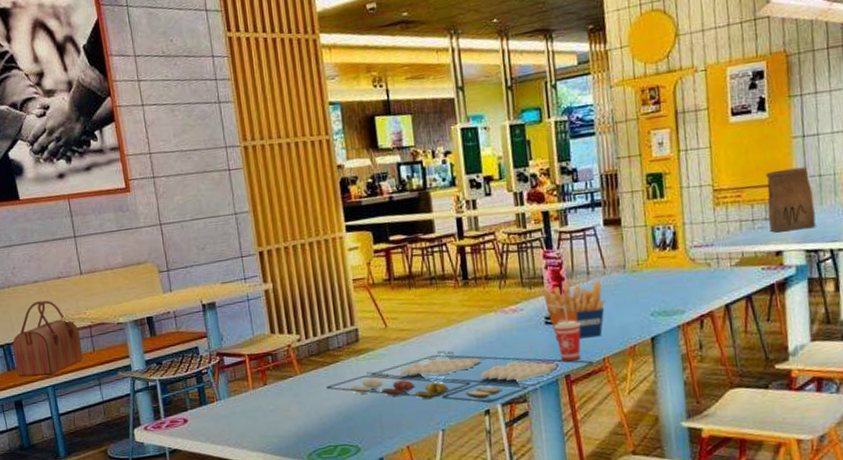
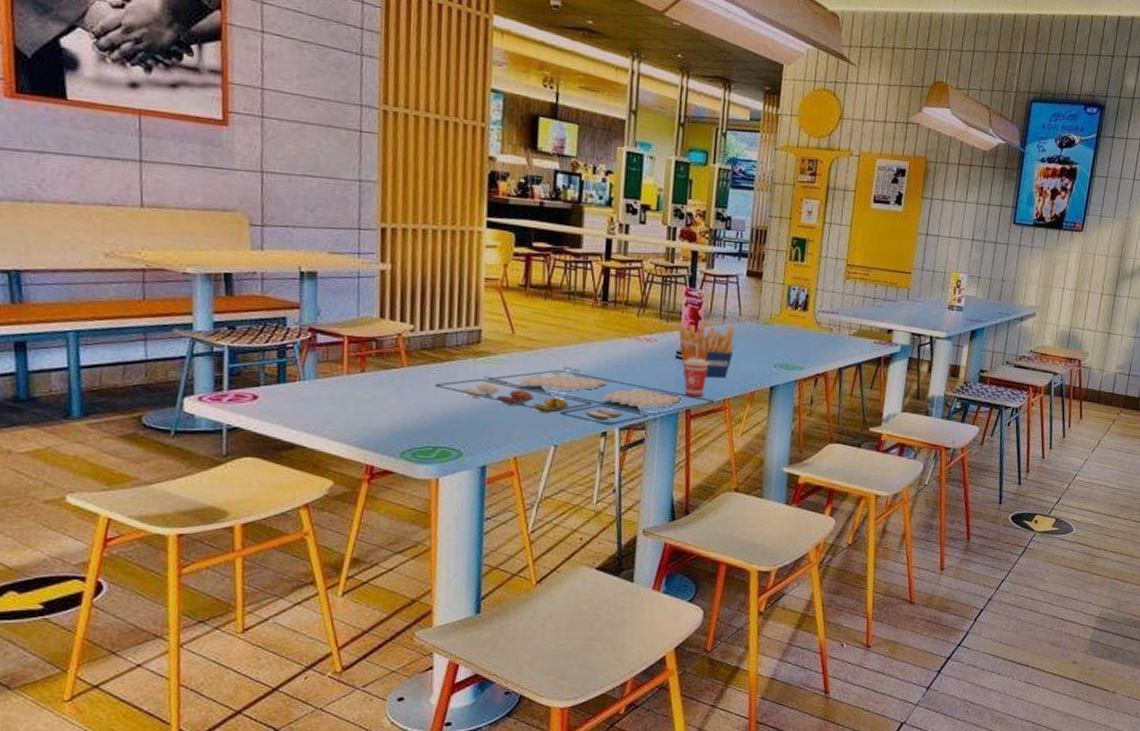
handbag: present [13,300,83,377] -> none [24,226,128,318]
paper bag: present [766,166,816,233] -> none [886,259,926,315]

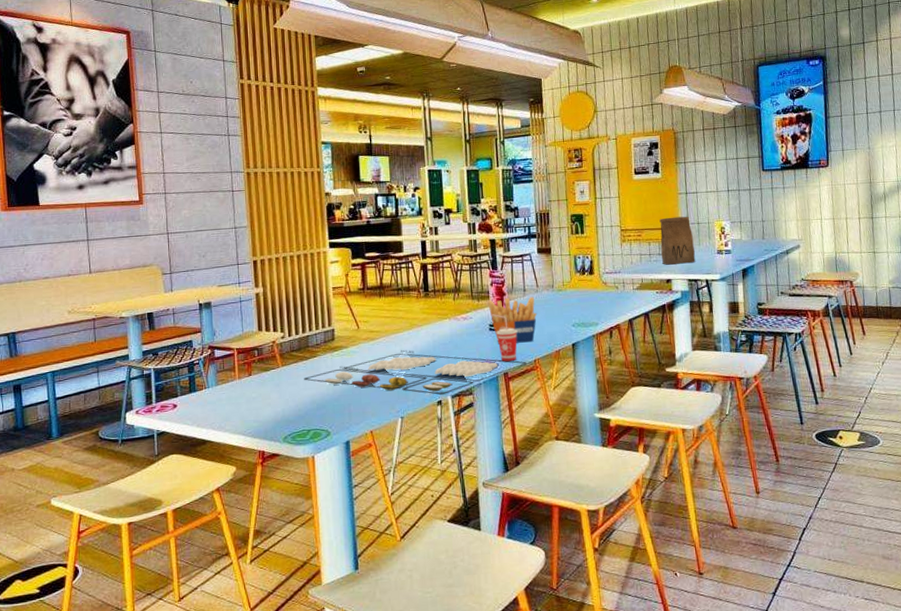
paper bag: none [886,259,926,315] -> present [659,216,696,265]

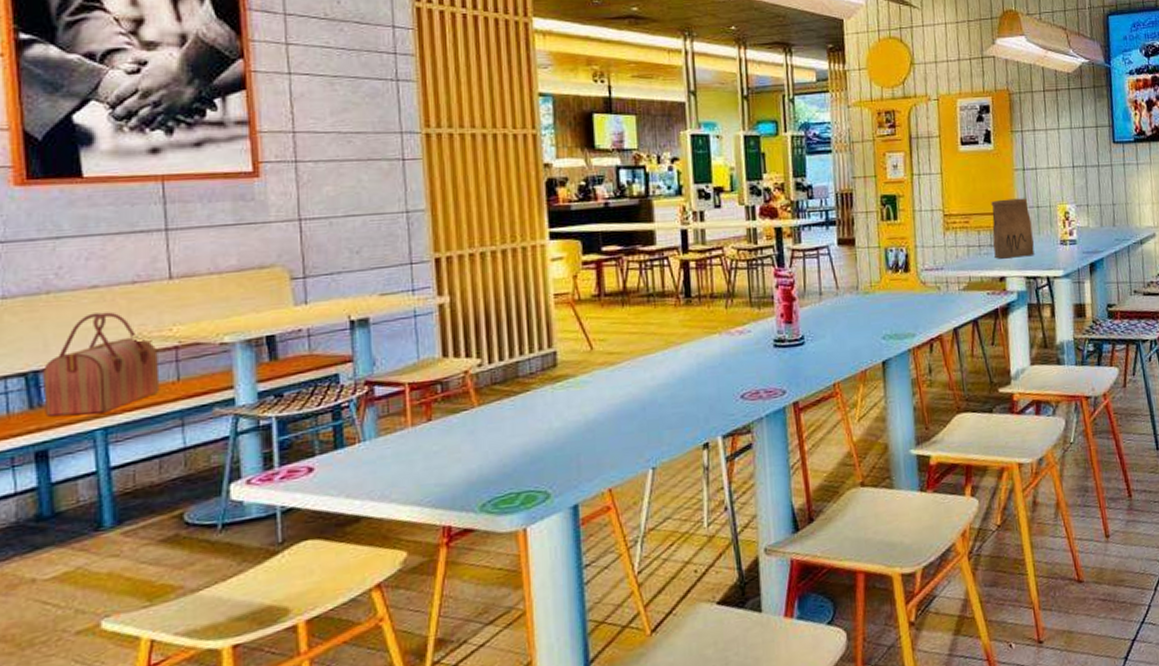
handbag: none [18,294,85,364] -> present [43,312,160,418]
food tray: present [304,350,527,395] -> none [511,377,823,435]
french fries: present [487,297,538,344] -> none [771,302,838,365]
beverage cup: present [490,314,518,361] -> none [775,325,811,387]

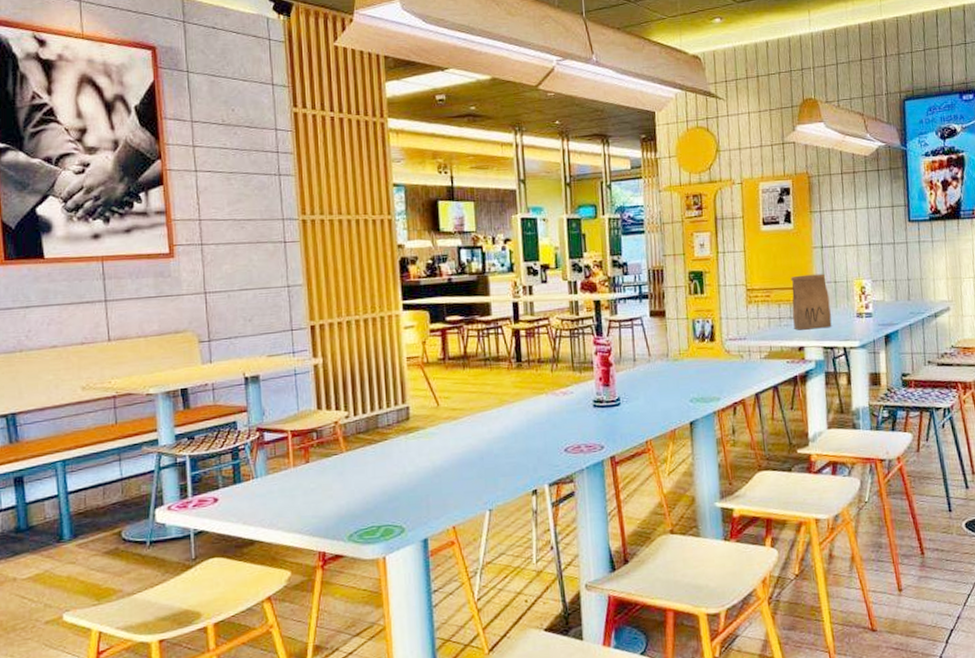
handbag: present [43,312,160,418] -> none [19,367,103,451]

